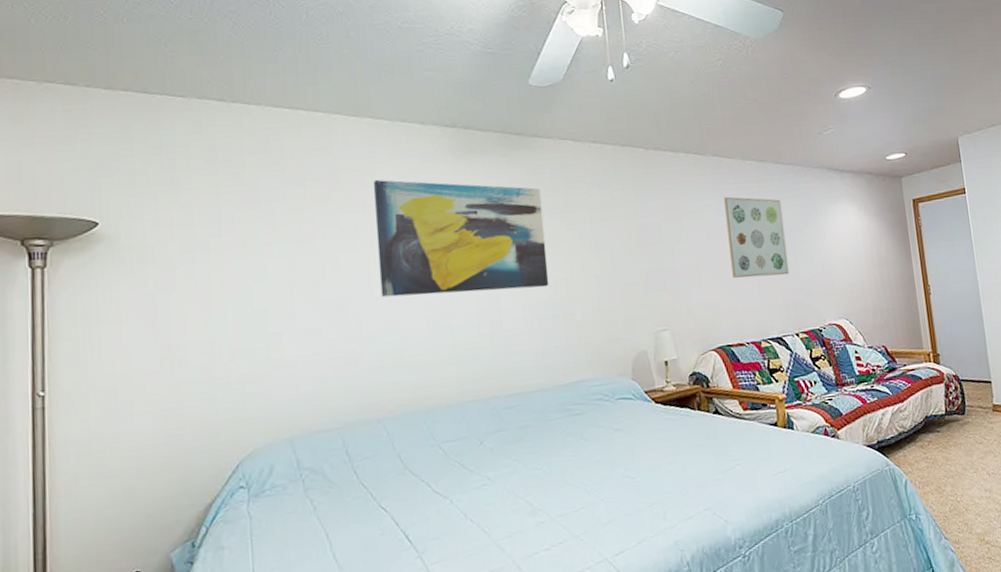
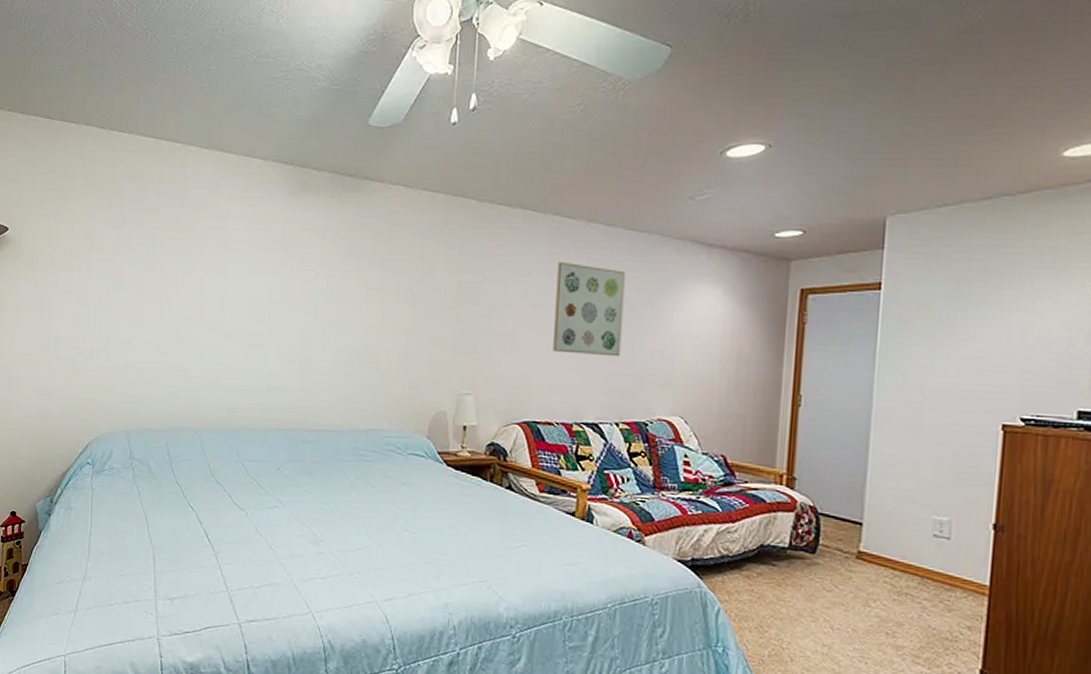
wall art: present [374,180,550,298] -> none [210,211,365,333]

